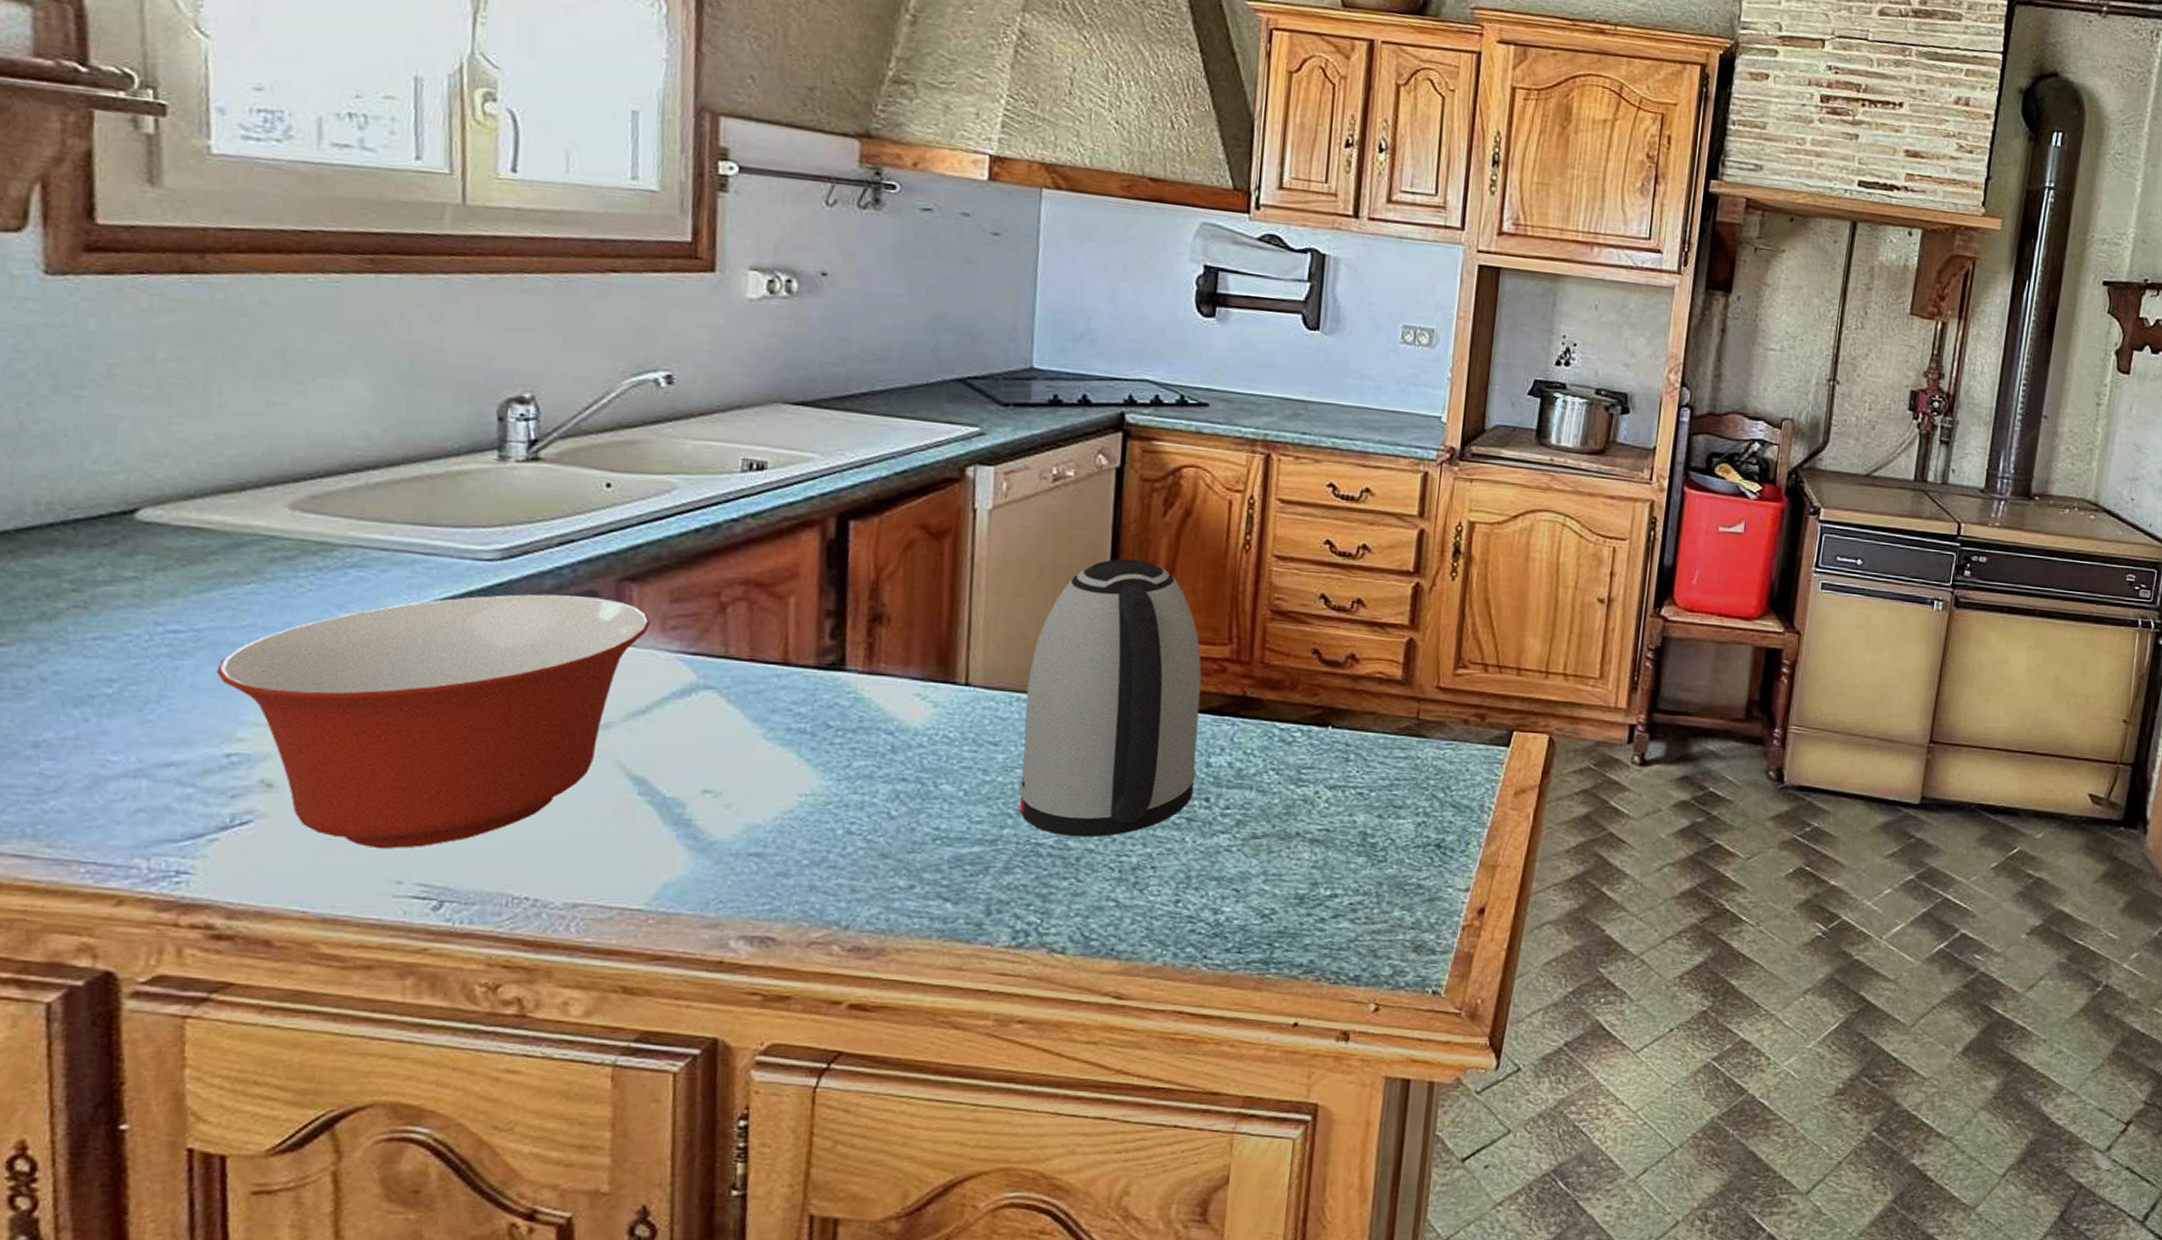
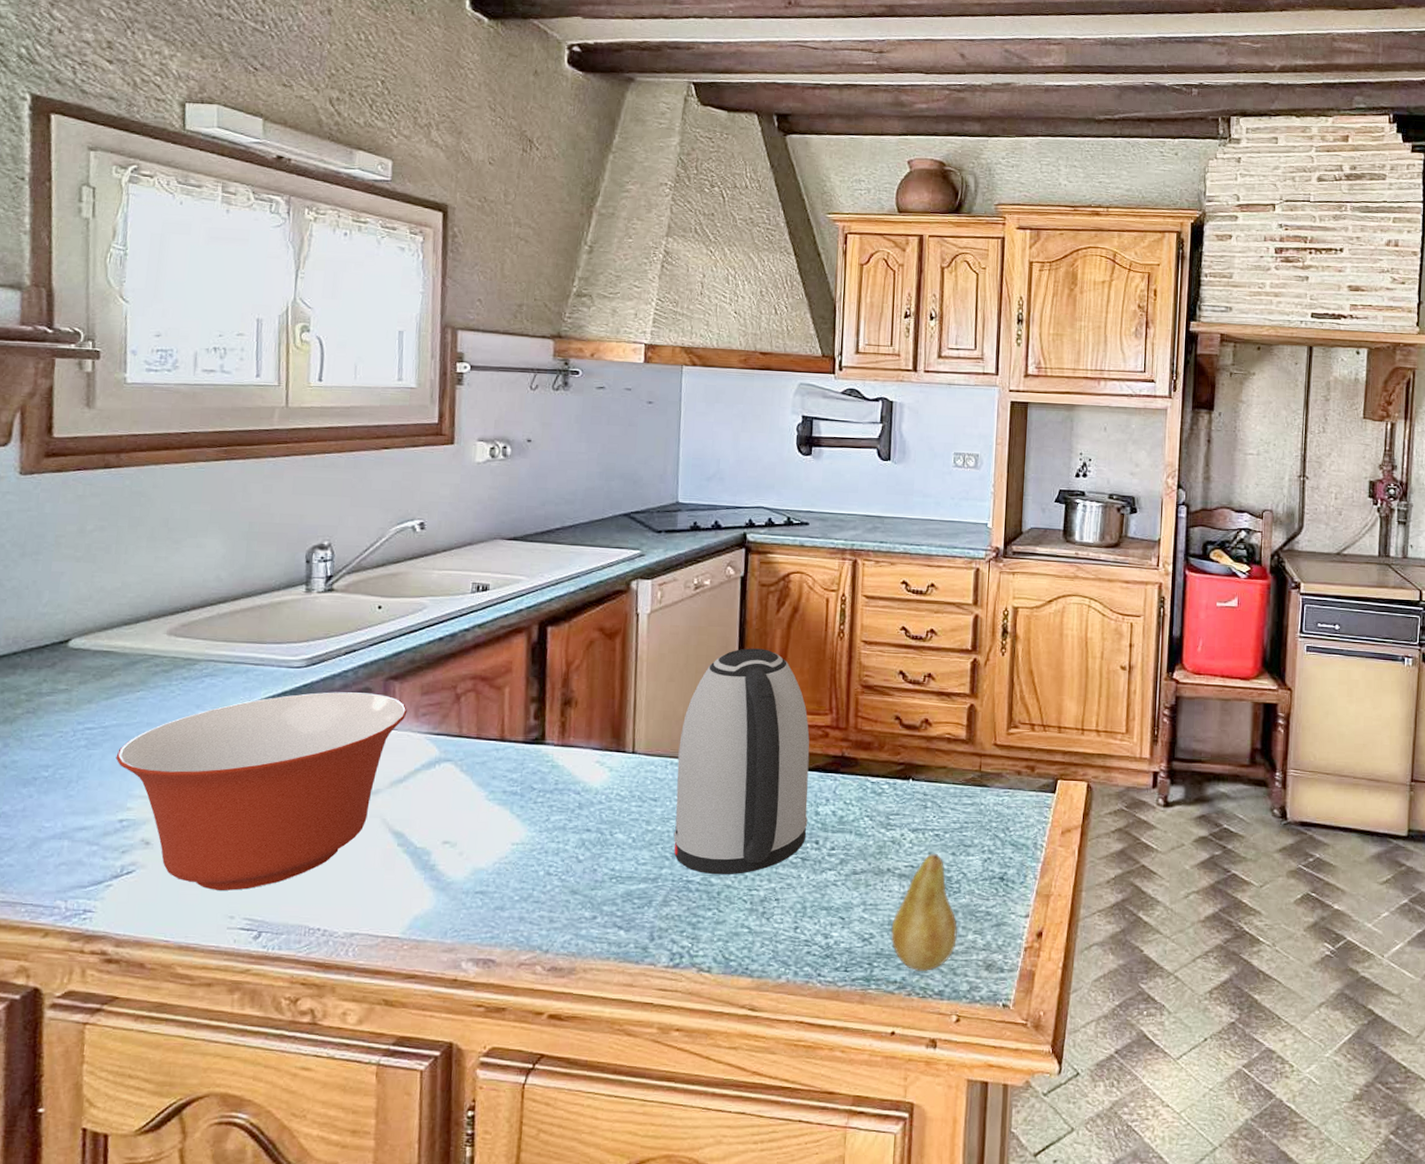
fruit: none [1297,815,1381,953] -> present [891,853,957,971]

